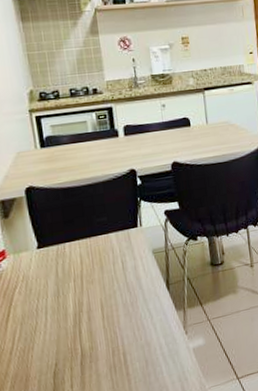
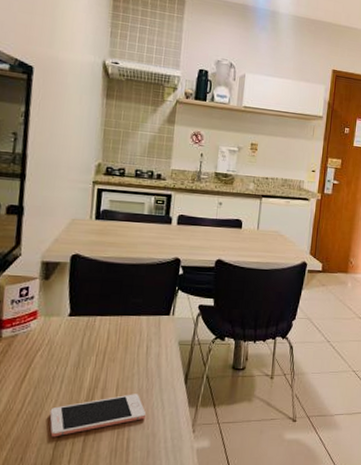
cell phone: none [41,309,136,367] -> present [49,394,146,438]

